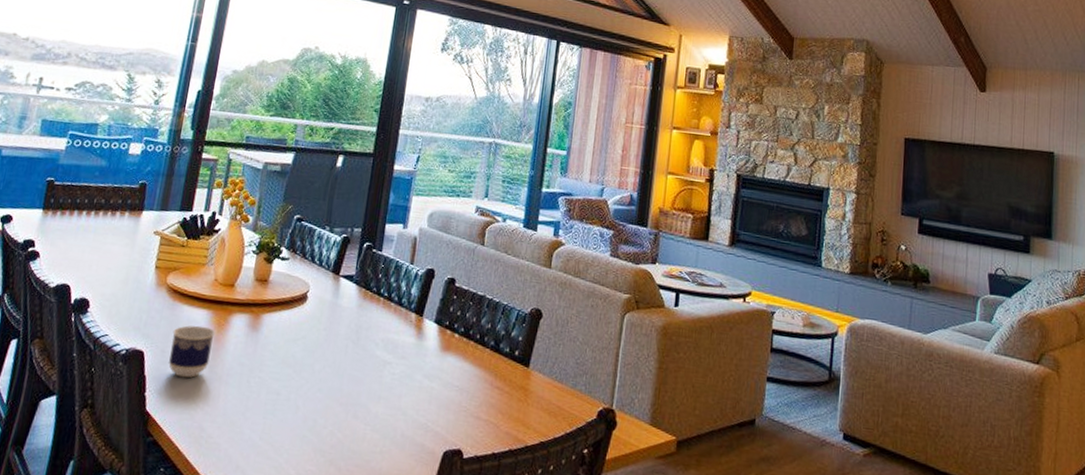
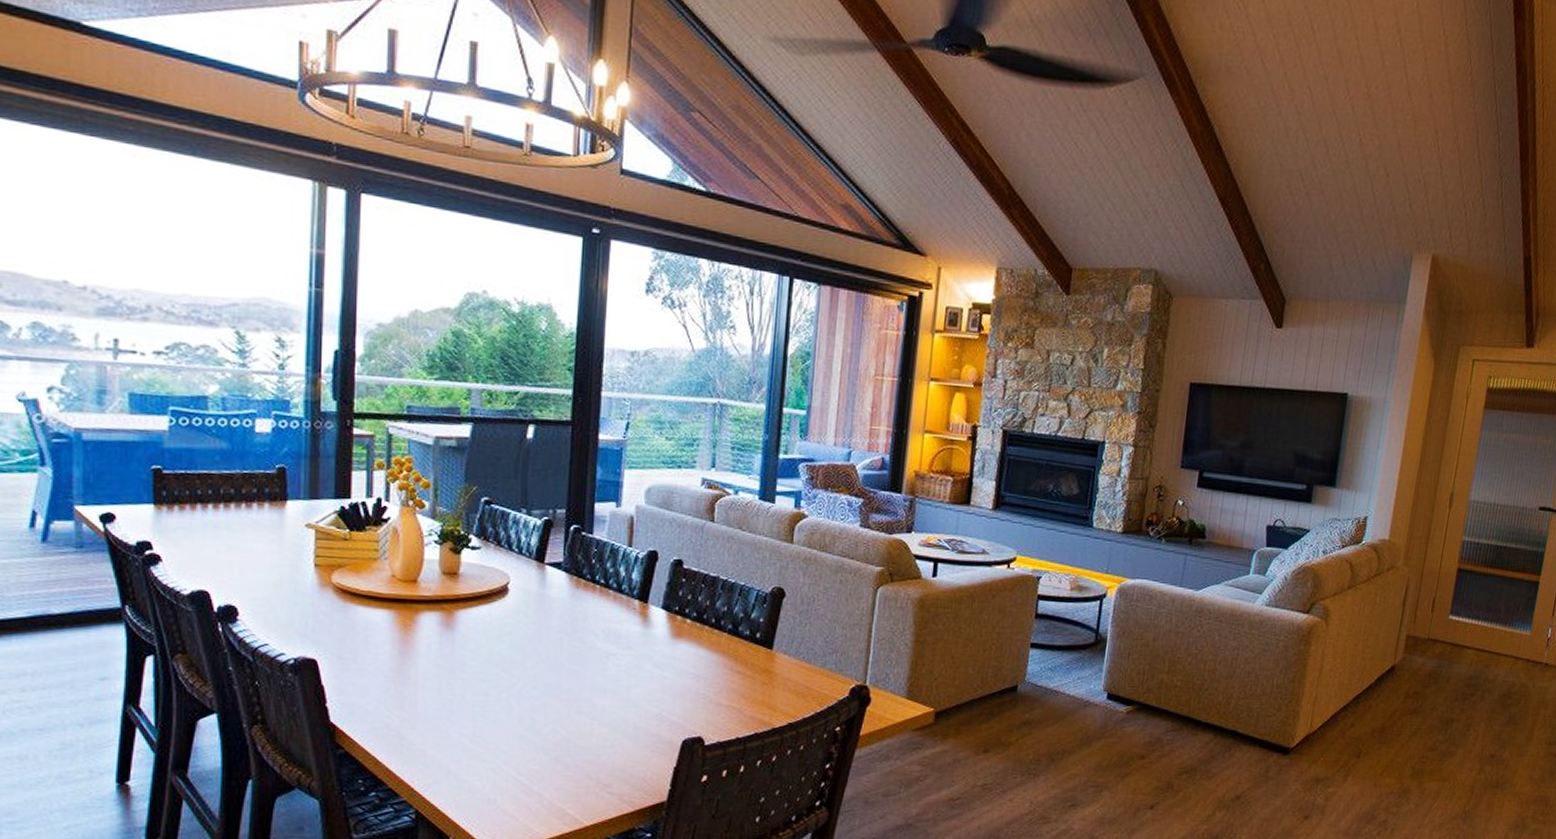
cup: present [169,325,215,378] -> none [349,627,401,685]

